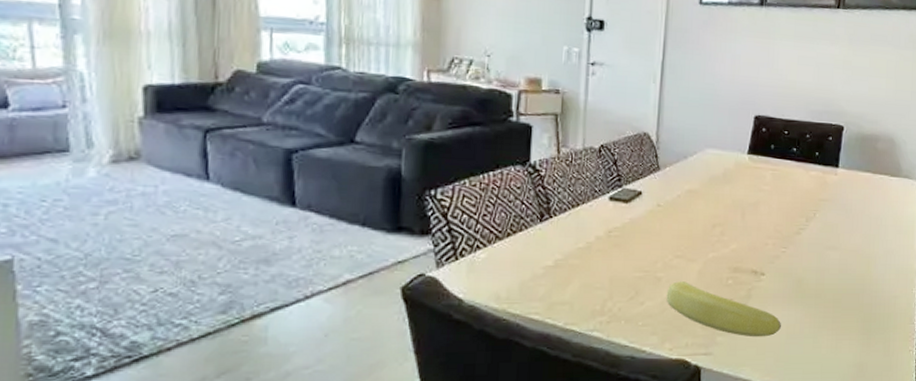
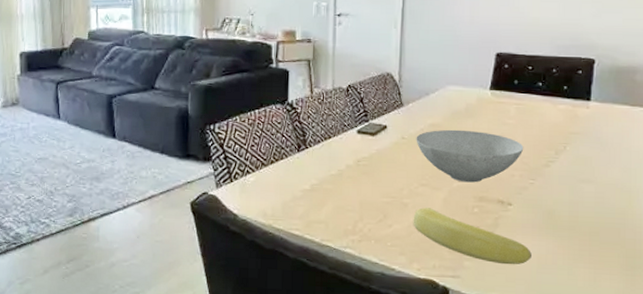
bowl: none [672,196,778,253] -> present [416,129,524,183]

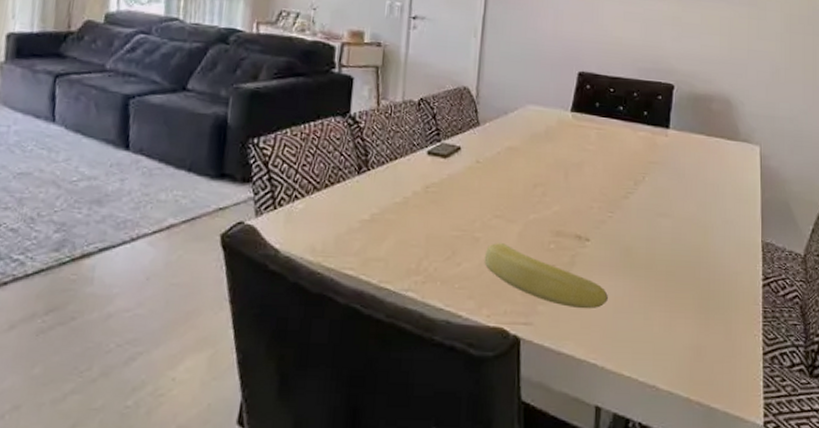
bowl: present [416,129,524,183] -> none [491,153,603,215]

